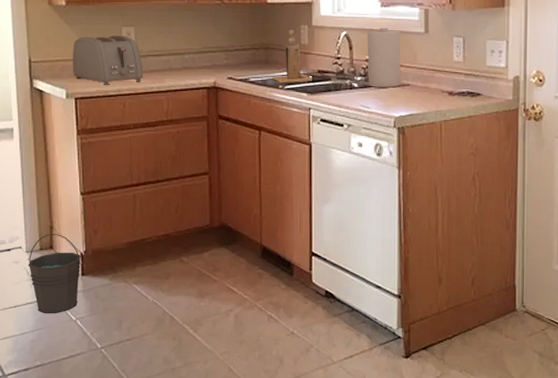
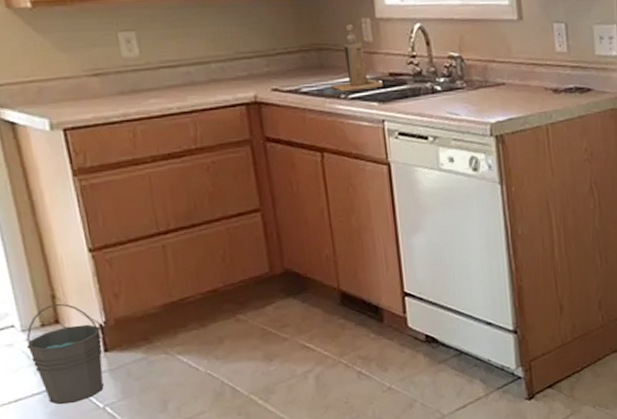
toaster: present [73,36,144,86] -> none [50,44,157,111]
paper towel holder: present [367,28,401,88] -> none [447,16,494,90]

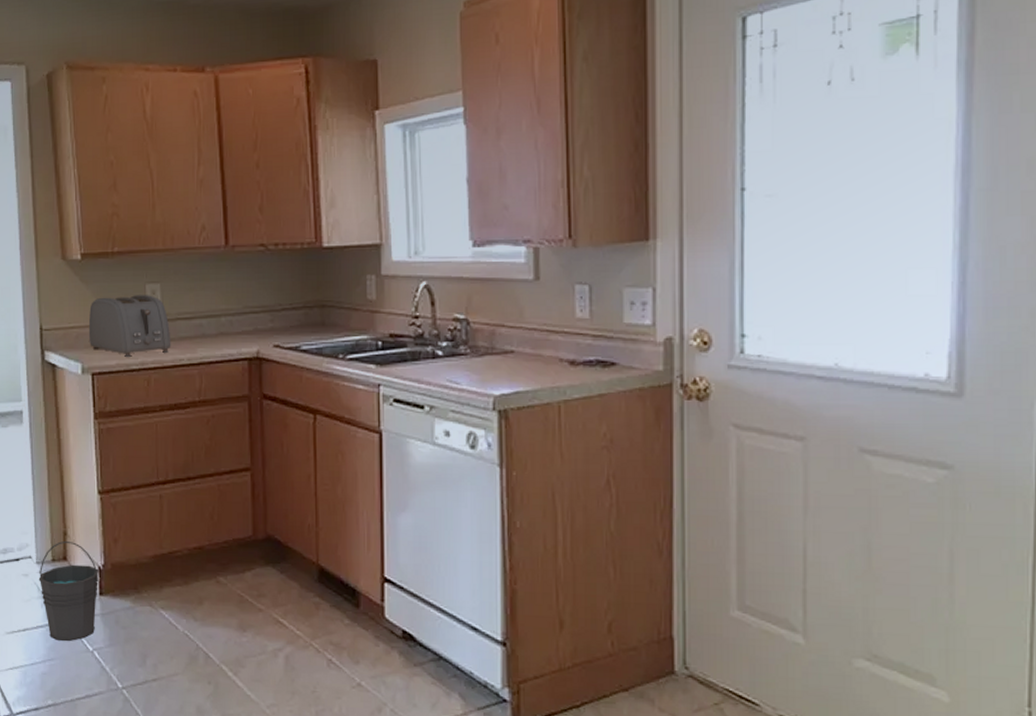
toaster: none [50,44,157,111] -> present [89,295,171,358]
soap dispenser: present [330,25,383,92] -> none [329,281,382,352]

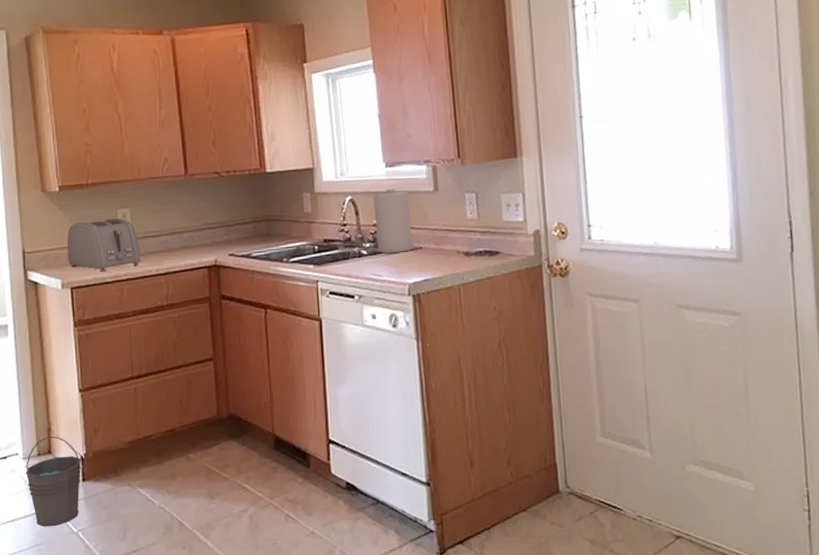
paper towel holder: none [454,275,502,356] -> present [373,189,413,254]

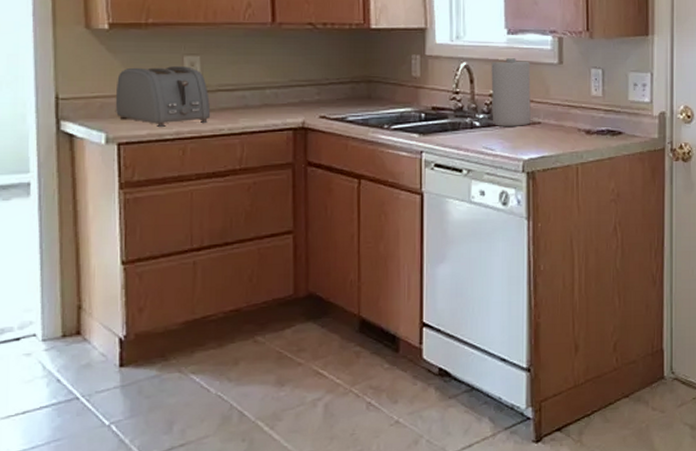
bucket: present [25,436,82,526] -> none [44,315,120,419]

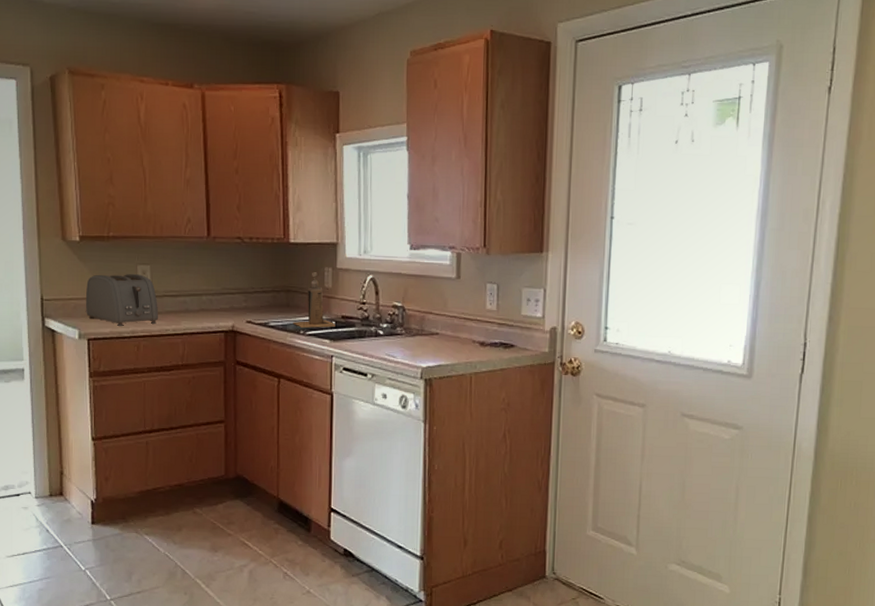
soap dispenser: none [375,60,425,123] -> present [293,272,336,329]
paper towel holder: present [491,58,531,126] -> none [394,272,430,336]

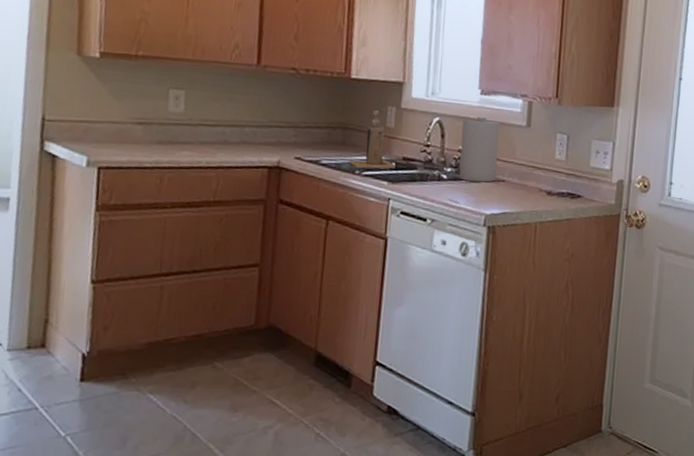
toaster: present [86,274,159,327] -> none [99,96,191,156]
paper towel holder: none [394,272,430,336] -> present [459,117,500,183]

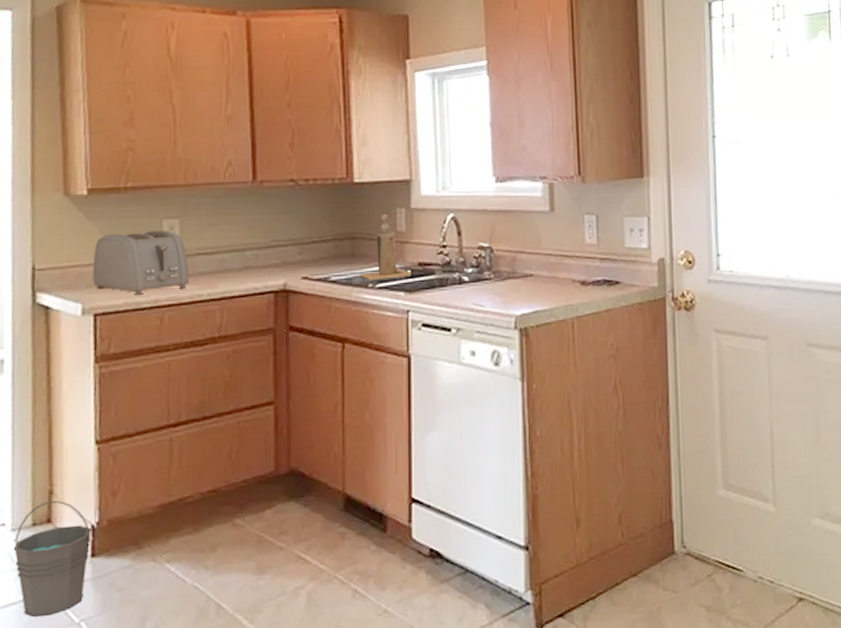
bucket: none [7,329,83,427] -> present [13,501,93,617]
toaster: none [99,96,191,156] -> present [93,230,190,296]
paper towel holder: present [459,117,500,183] -> none [479,207,522,281]

